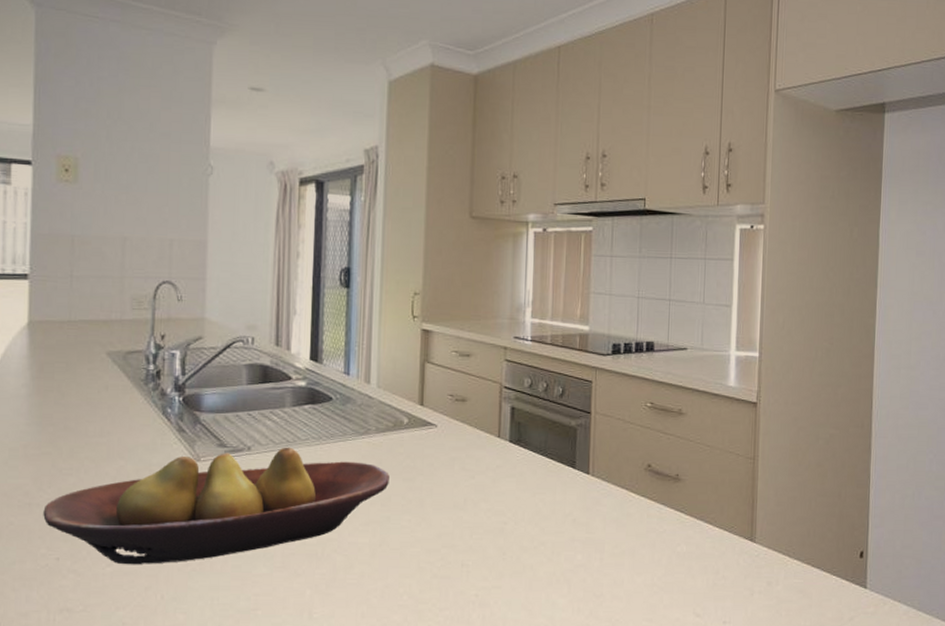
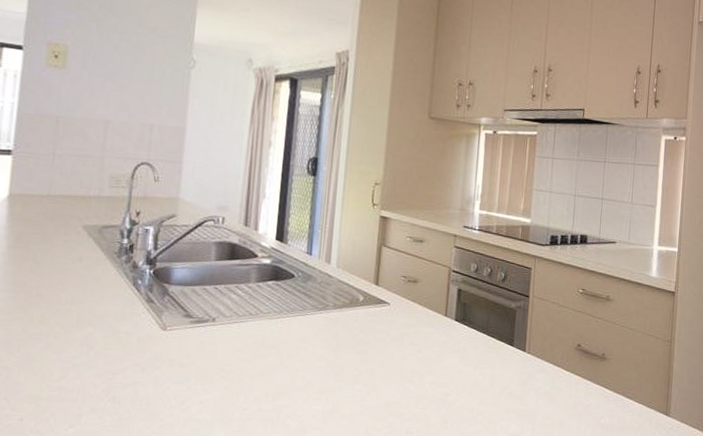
fruit bowl: present [43,447,390,565] -> none [10,319,344,427]

